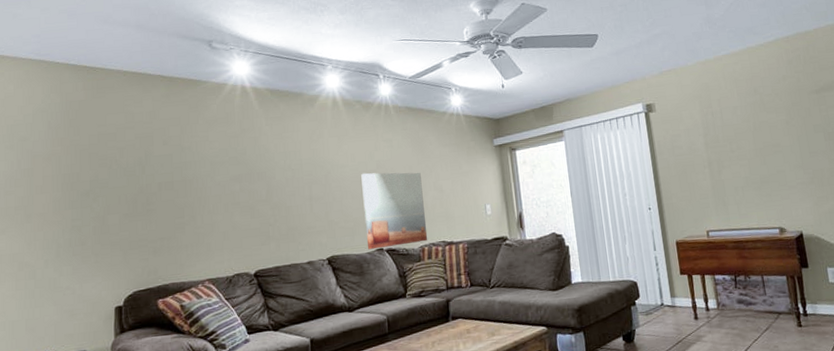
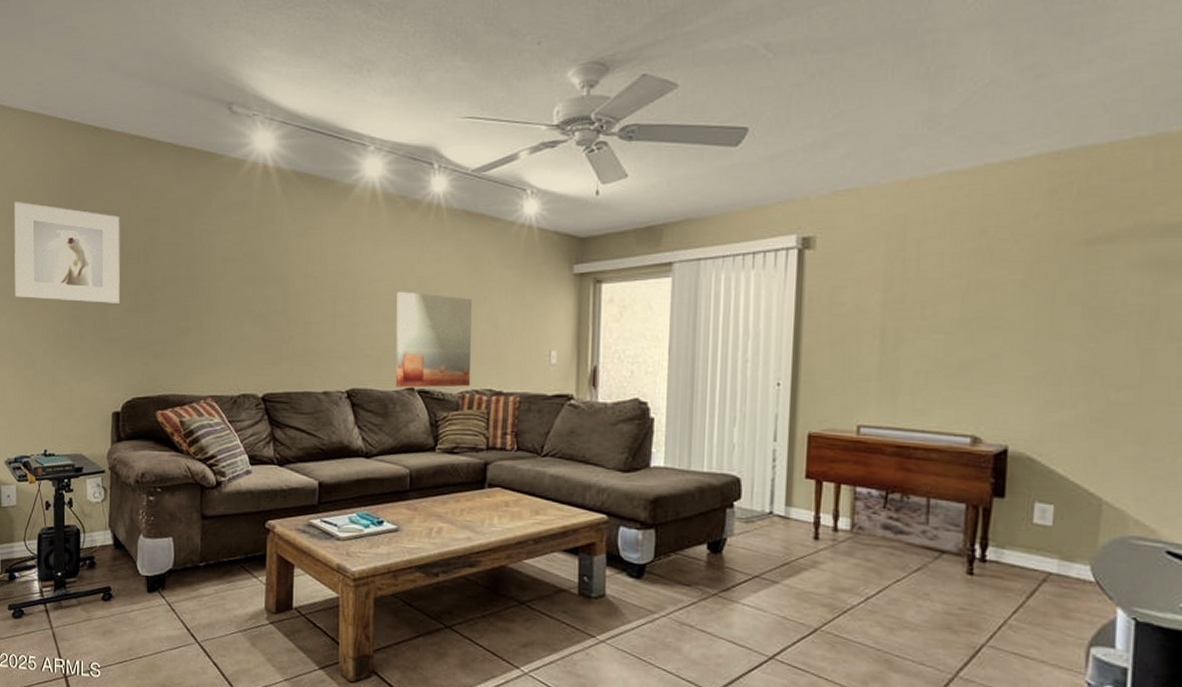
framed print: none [14,134,118,217] -> present [15,202,120,304]

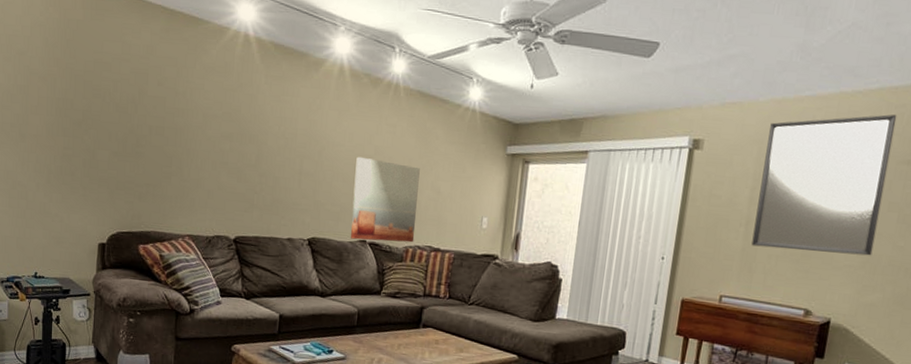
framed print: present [15,202,120,304] -> none [10,46,112,147]
home mirror: none [891,186,1064,363] -> present [751,114,897,256]

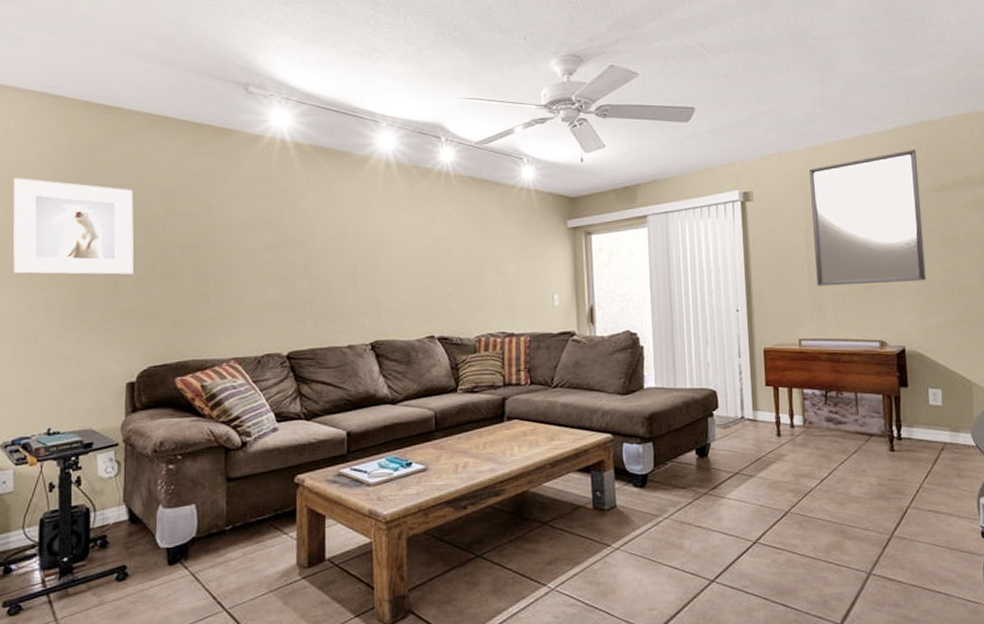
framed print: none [10,46,112,147] -> present [13,178,134,275]
wall art: present [350,156,420,243] -> none [414,249,486,337]

